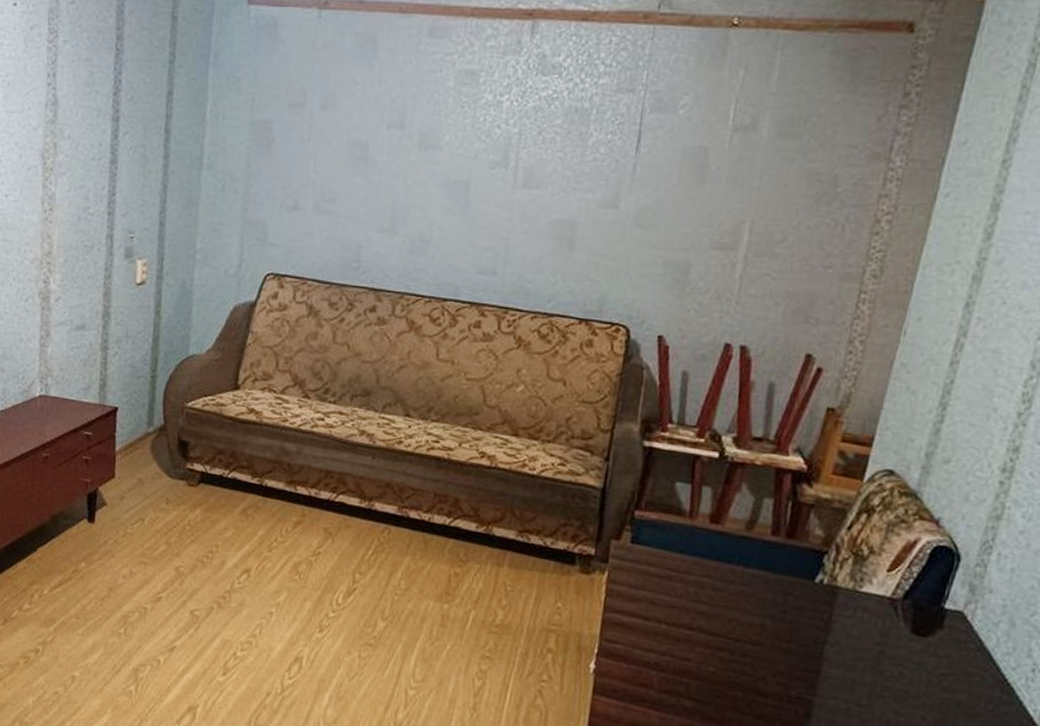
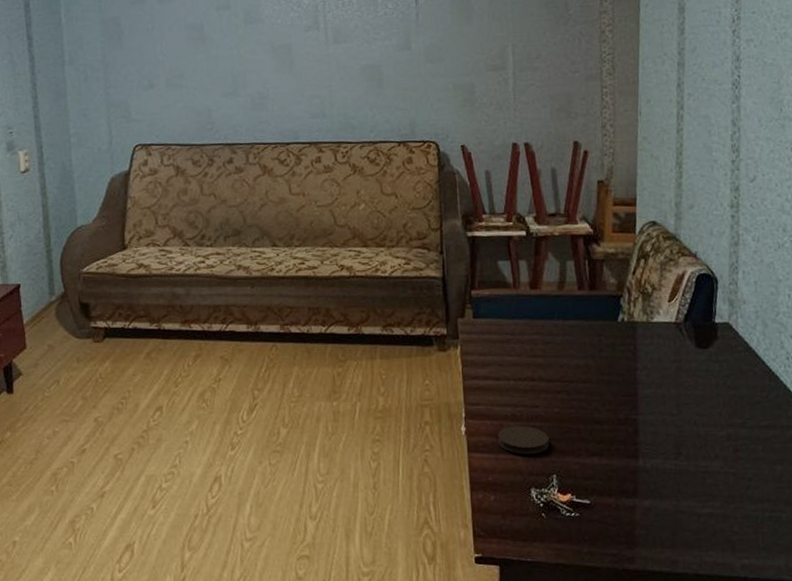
coaster: none [631,675,696,714] -> present [498,425,550,454]

